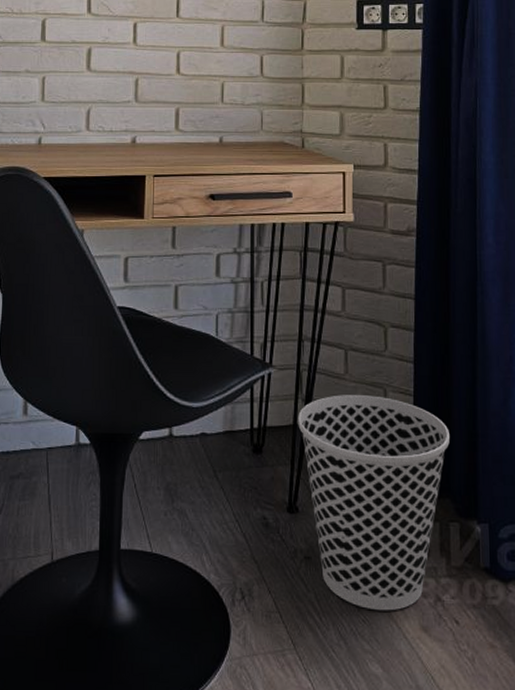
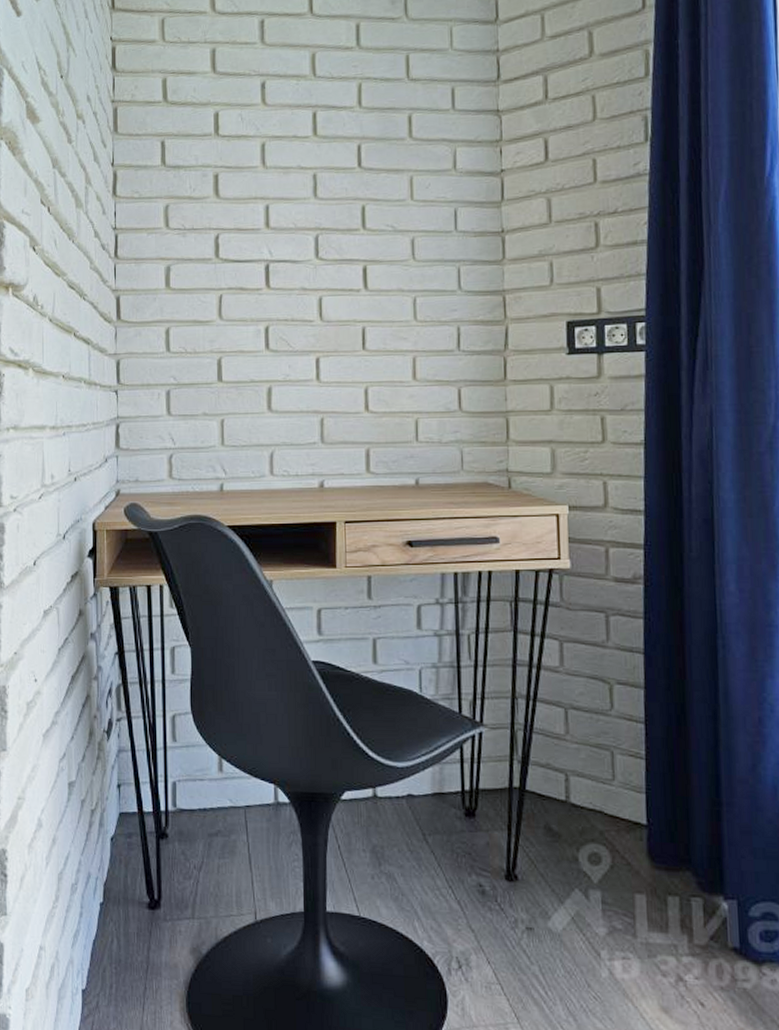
wastebasket: present [298,395,450,611] -> none [514,757,689,989]

